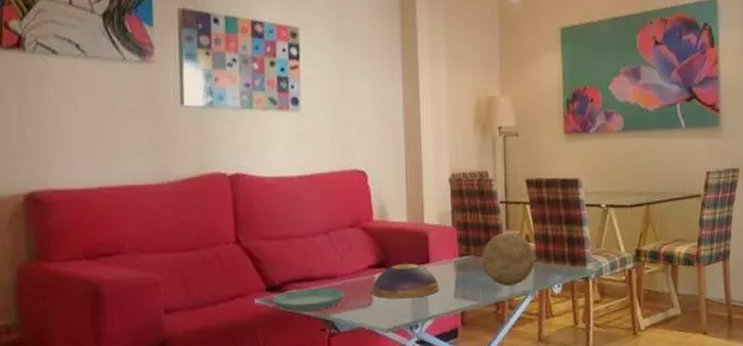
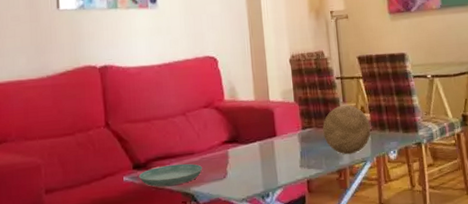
decorative bowl: present [372,263,439,299] -> none [226,137,286,171]

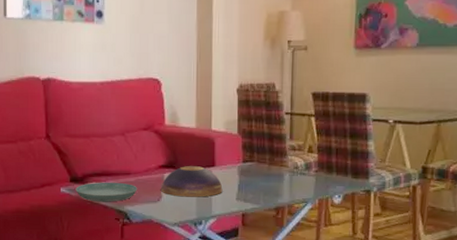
decorative bowl: none [226,137,286,171] -> present [161,165,223,197]
decorative ball: present [323,105,371,155] -> none [265,142,317,193]

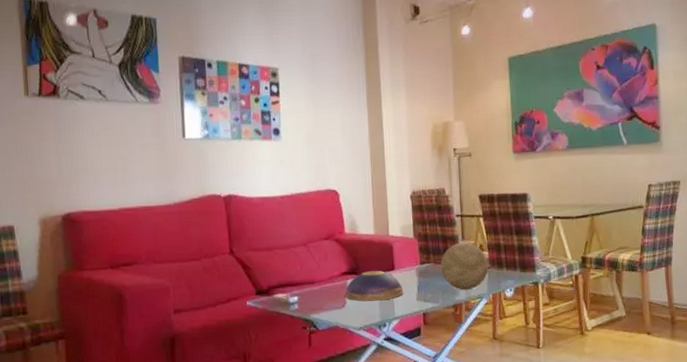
saucer: present [75,182,138,202] -> none [261,291,323,313]
decorative ball: none [265,142,317,193] -> present [441,242,488,291]

